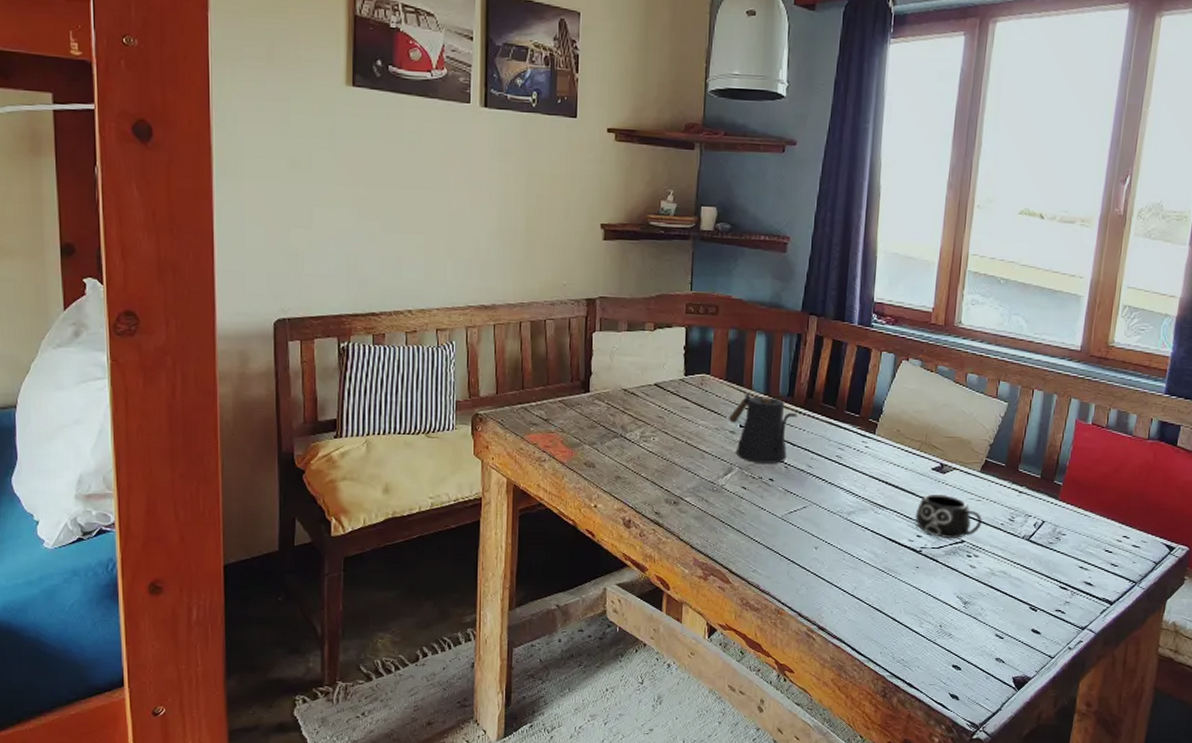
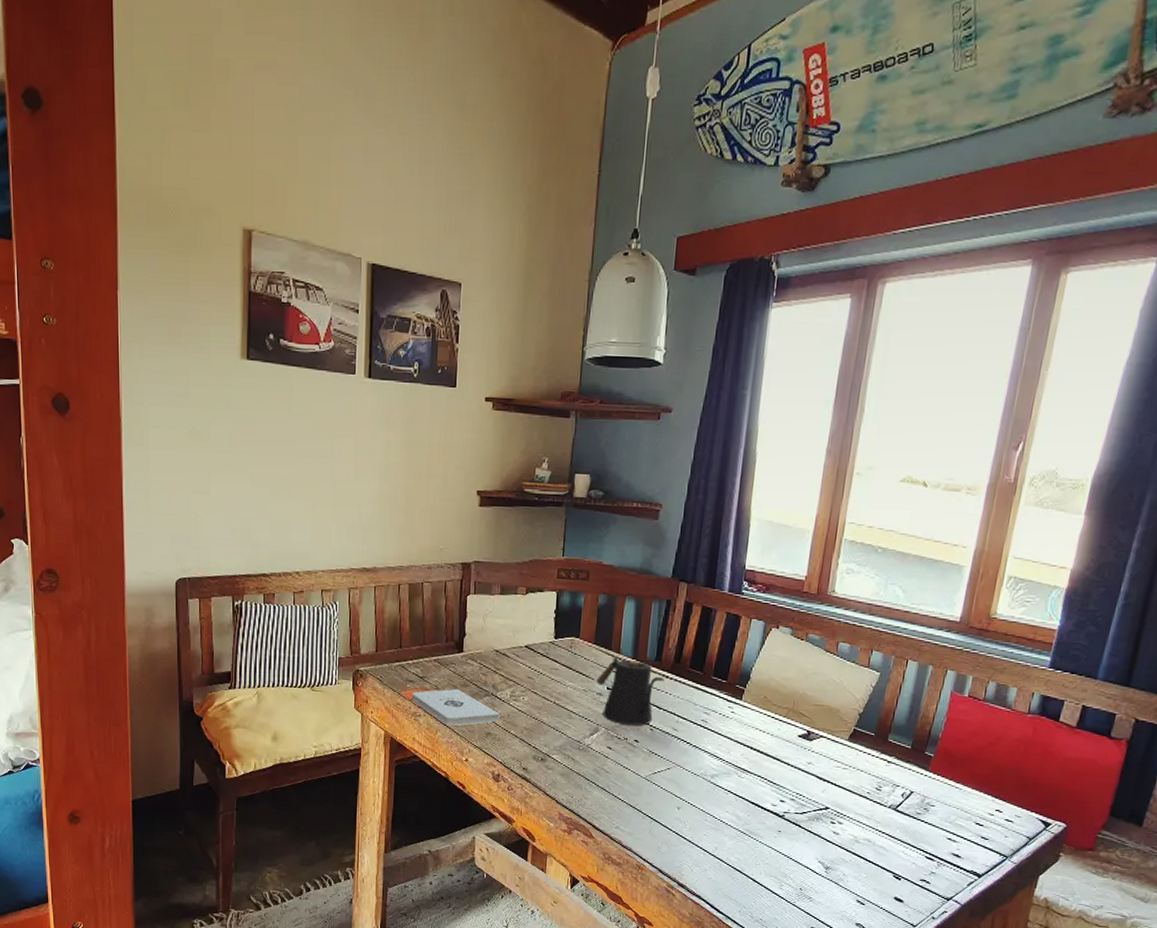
notepad: none [535,431,630,471] -> present [411,688,500,726]
mug: present [915,493,982,538] -> none [779,760,848,805]

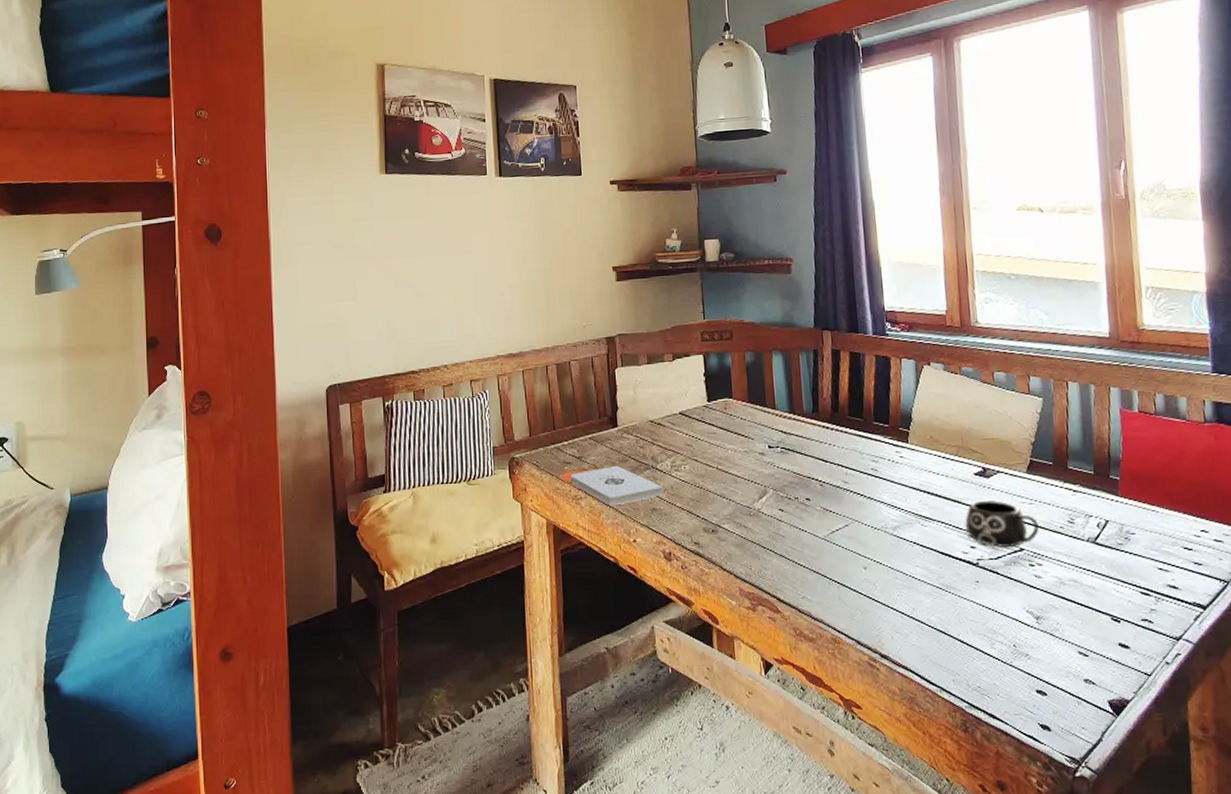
kettle: present [596,657,665,726] -> none [757,414,825,483]
mug: none [779,760,848,805] -> present [965,499,1039,547]

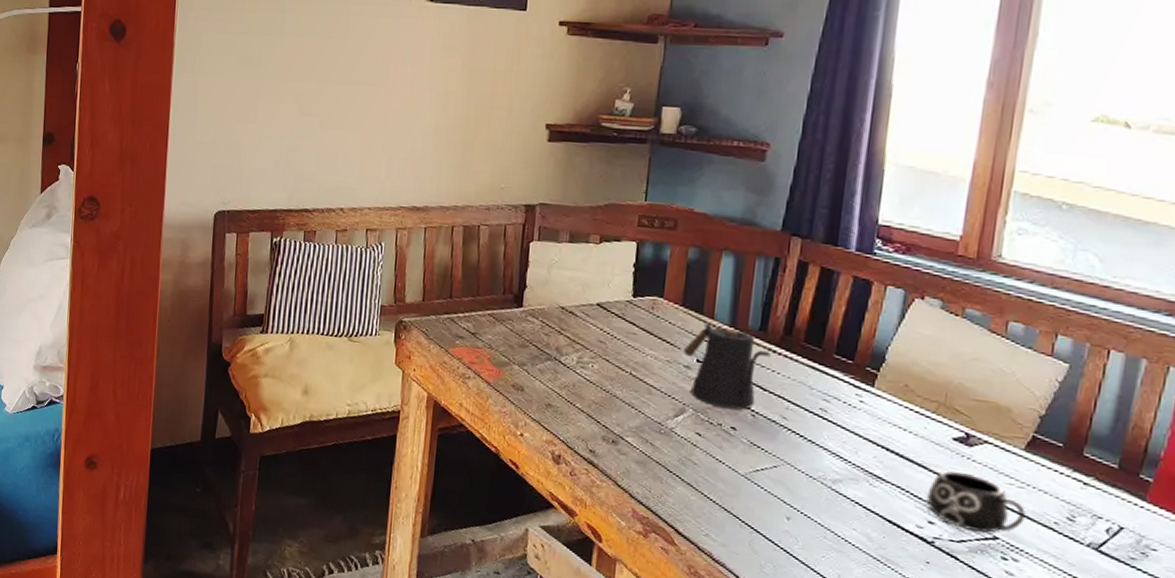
notepad: present [570,465,663,506] -> none [460,349,564,393]
kettle: none [757,414,825,483] -> present [684,323,771,410]

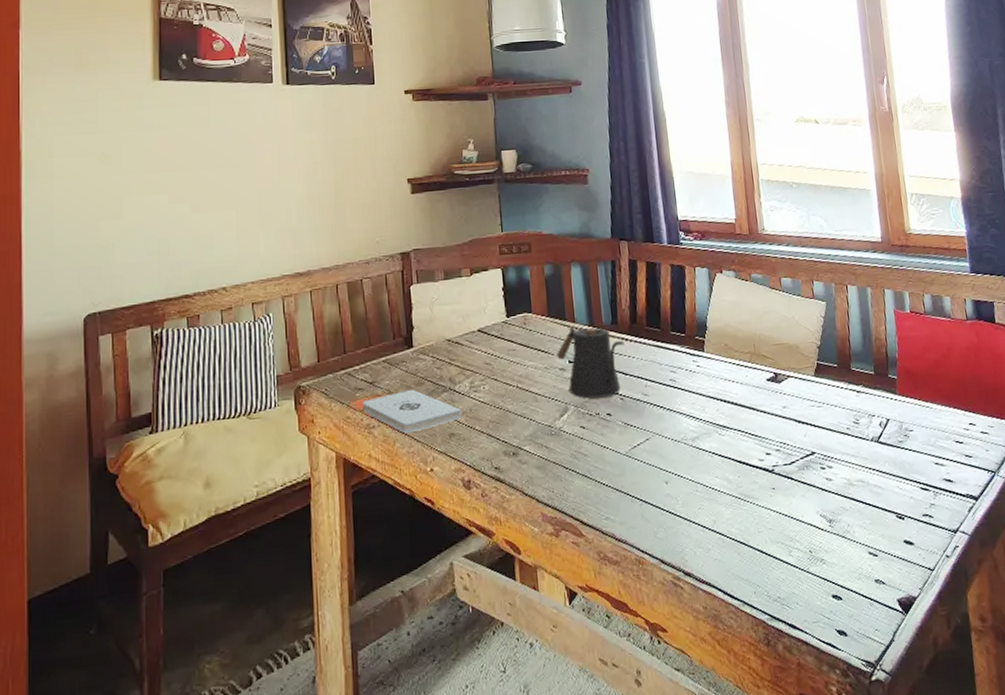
notepad: none [460,349,564,393] -> present [362,389,462,434]
mug: present [926,470,1026,533] -> none [760,404,828,452]

